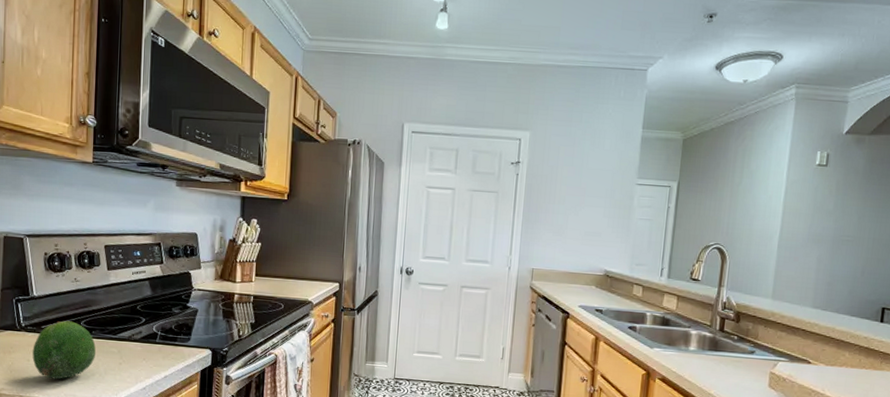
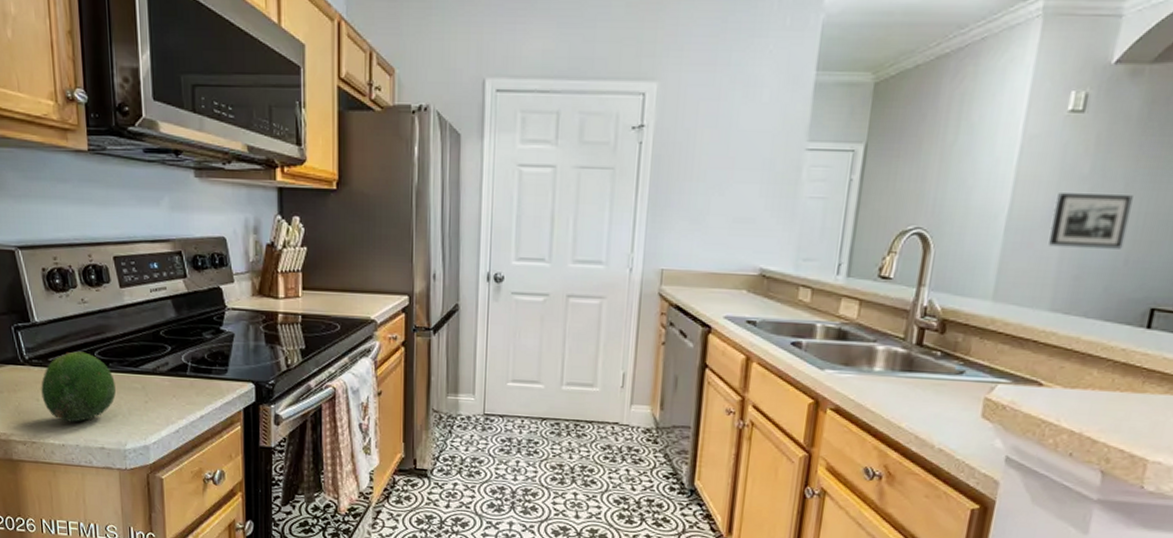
picture frame: none [809,222,864,264] -> present [1049,193,1133,249]

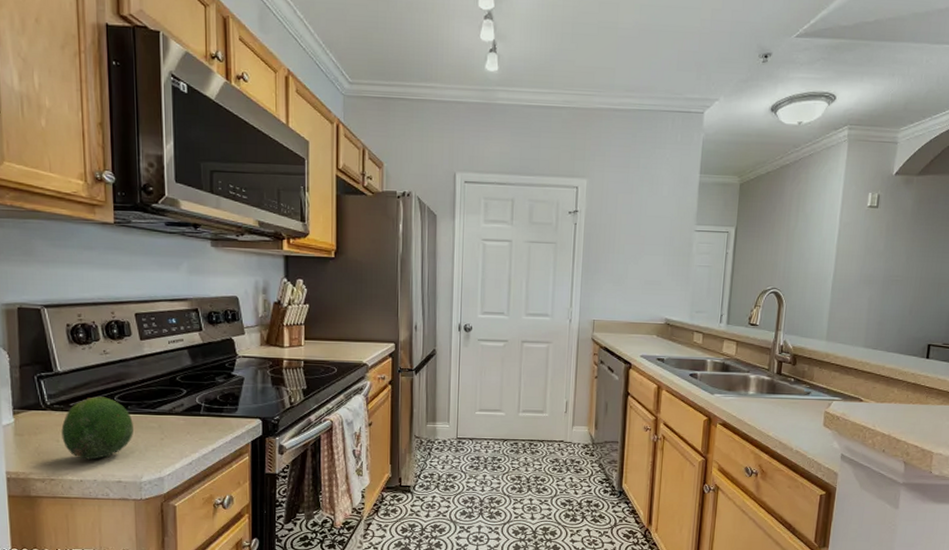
picture frame: present [1049,193,1133,249] -> none [861,264,912,303]

